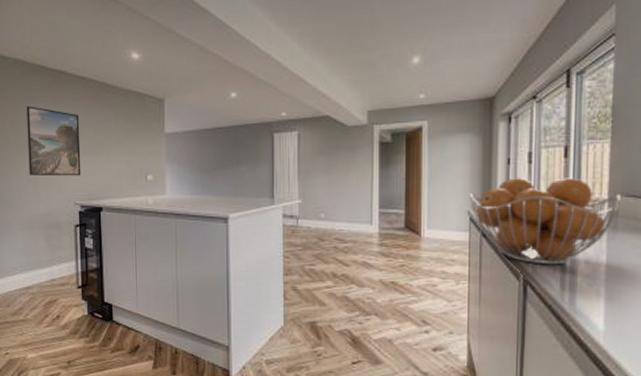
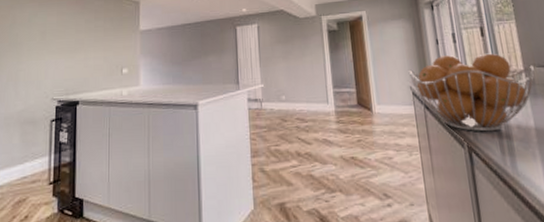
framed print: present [26,106,81,176] -> none [10,11,62,74]

